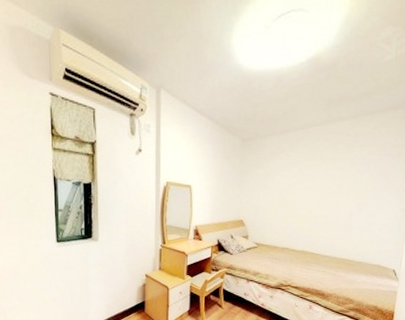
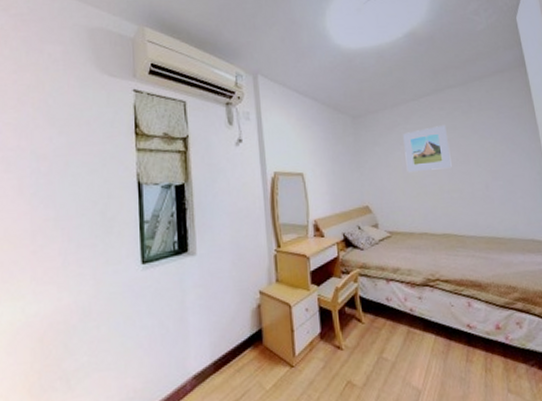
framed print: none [282,155,327,197] -> present [403,124,452,173]

